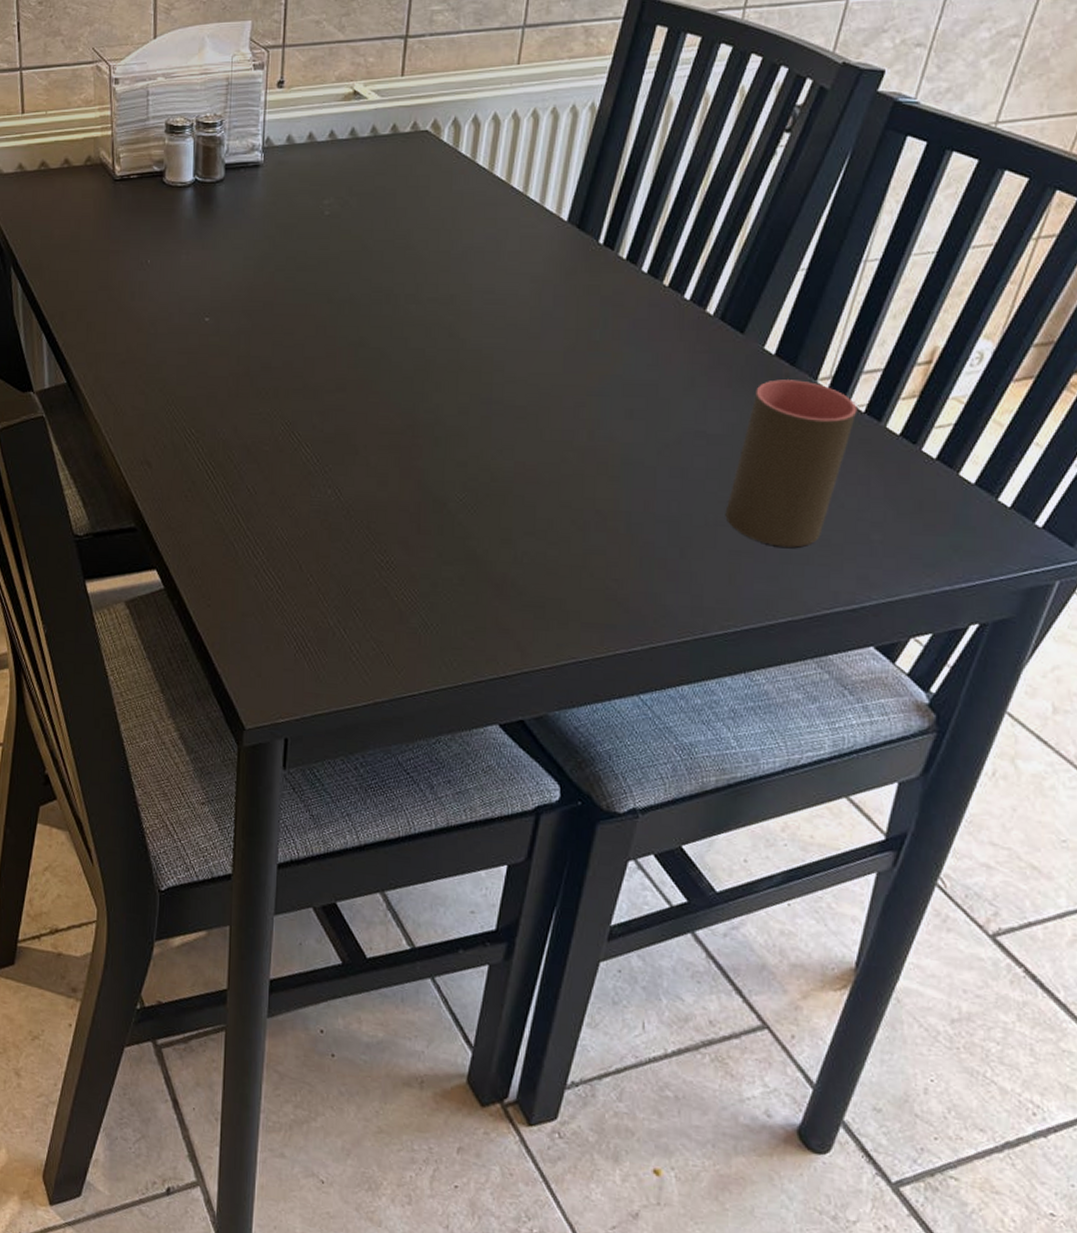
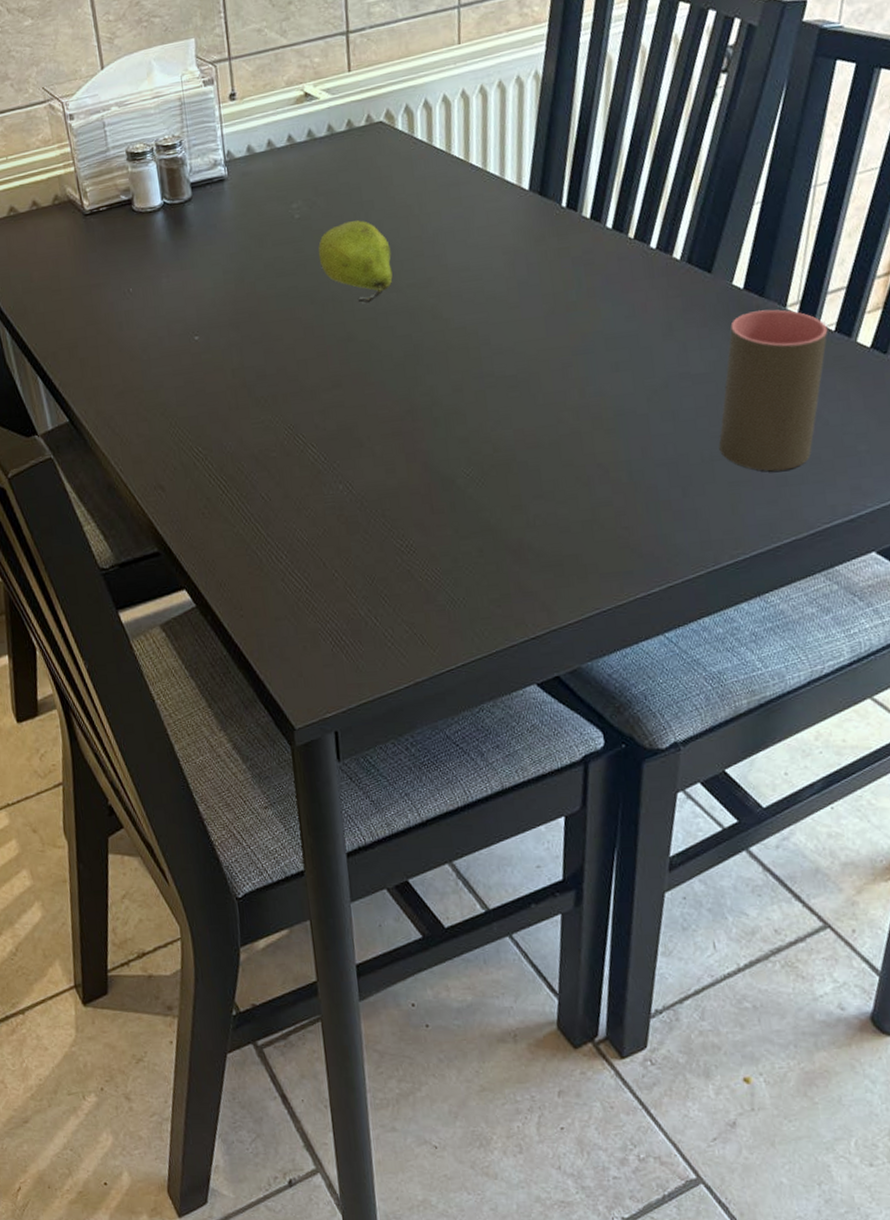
fruit: none [342,226,417,310] -> present [318,220,393,303]

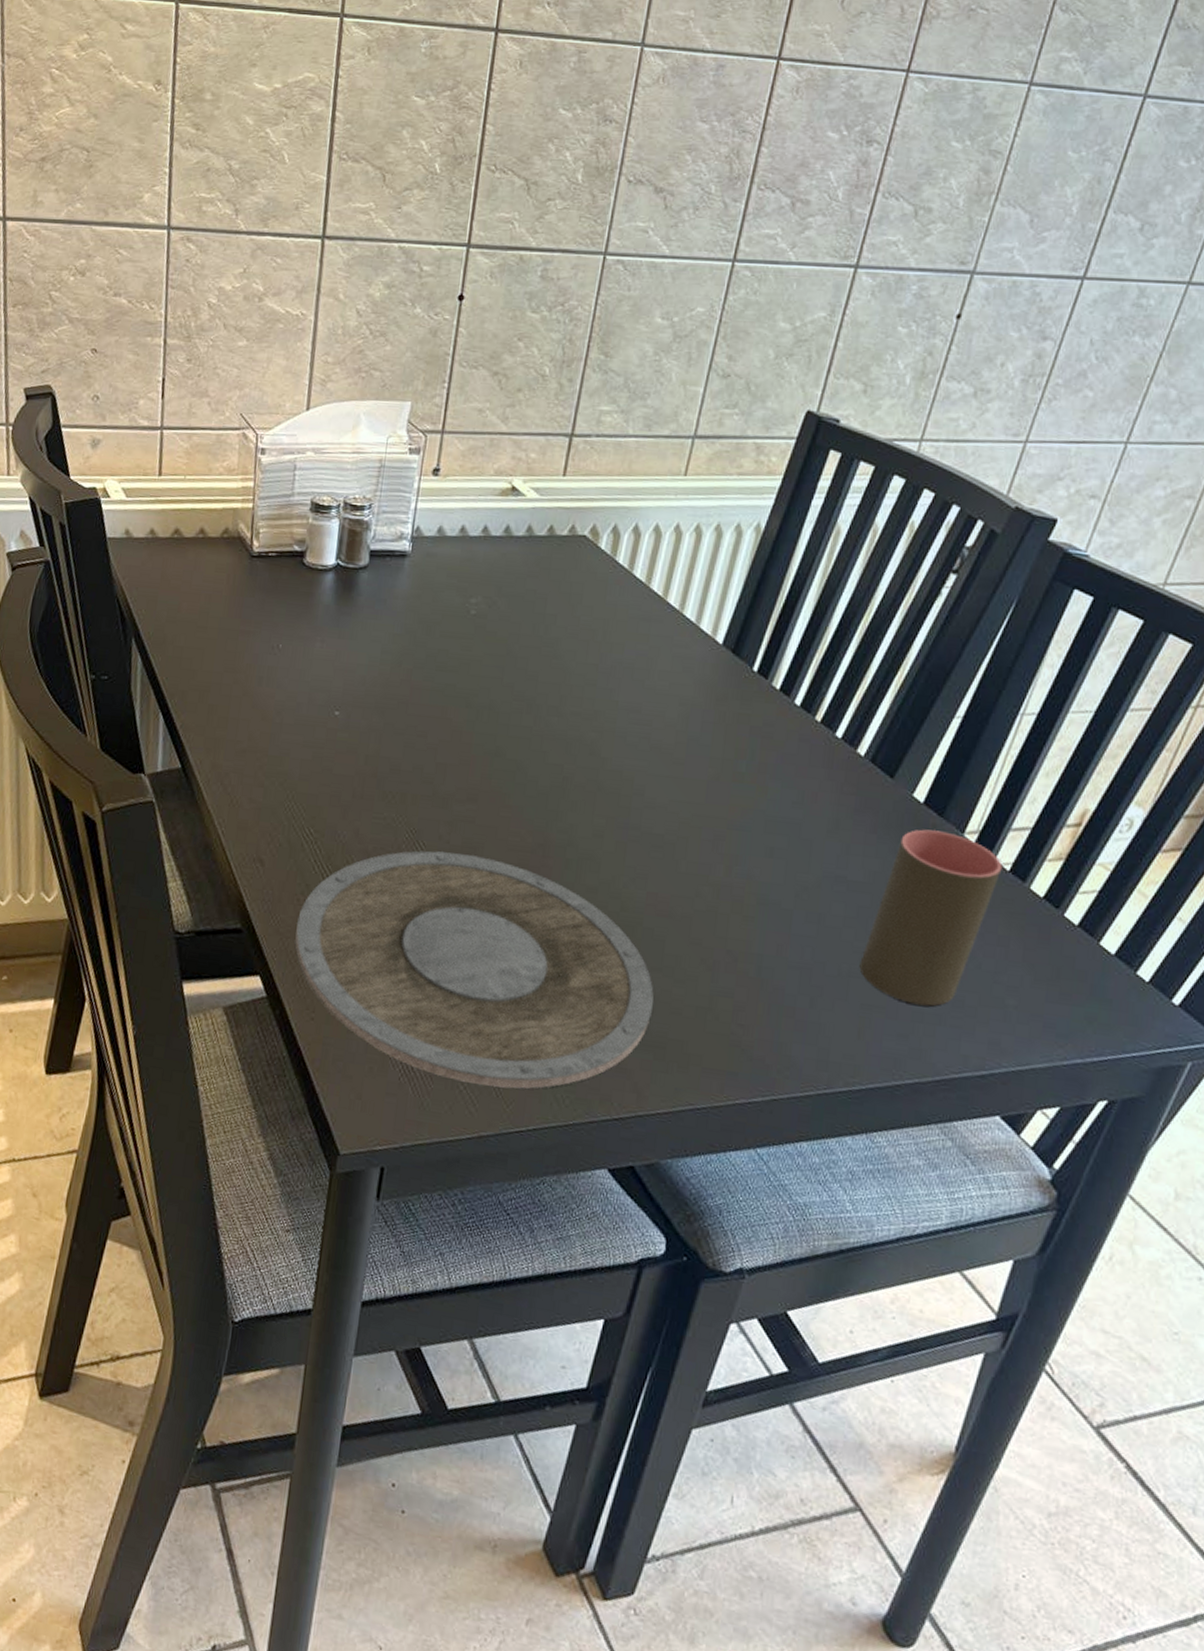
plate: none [207,434,544,639] -> present [294,850,654,1089]
fruit: present [318,220,393,303] -> none [485,631,563,720]

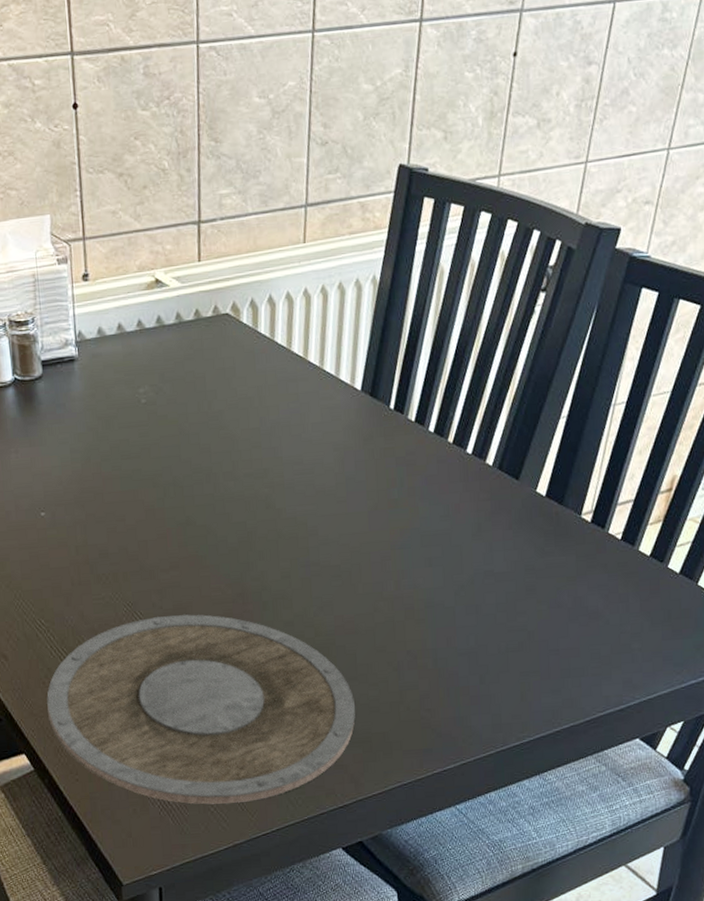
cup: present [859,829,1003,1007] -> none [514,516,615,664]

